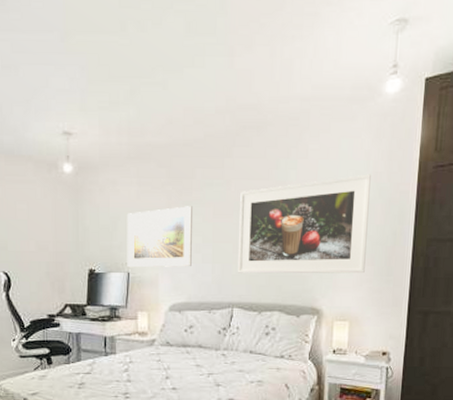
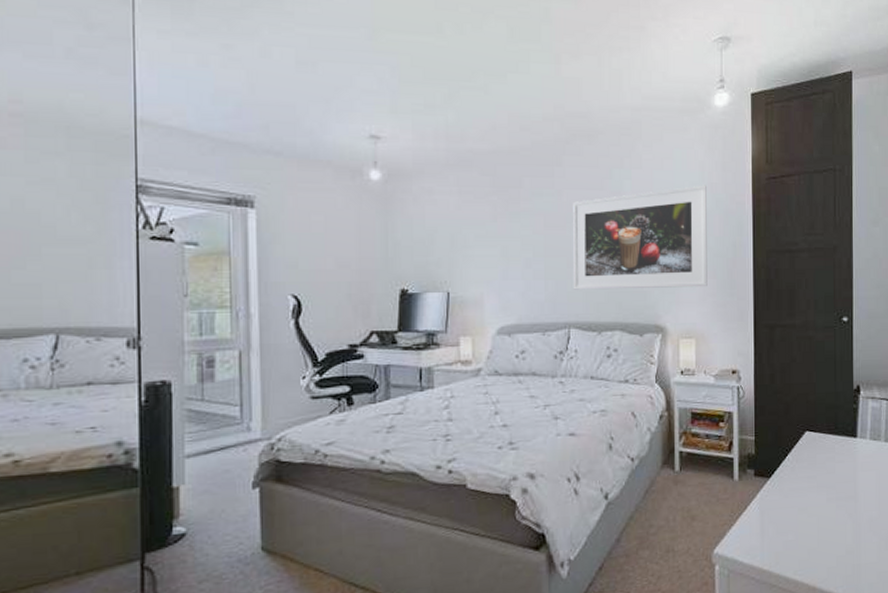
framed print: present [127,206,192,268] -> none [445,217,521,287]

